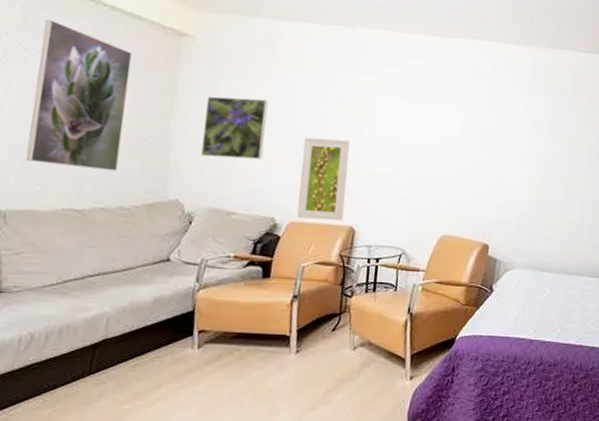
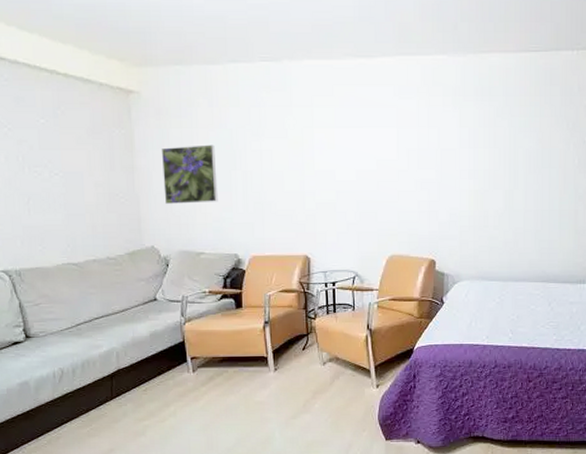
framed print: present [25,20,133,171] -> none [14,95,99,227]
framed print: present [296,137,350,221] -> none [253,174,297,252]

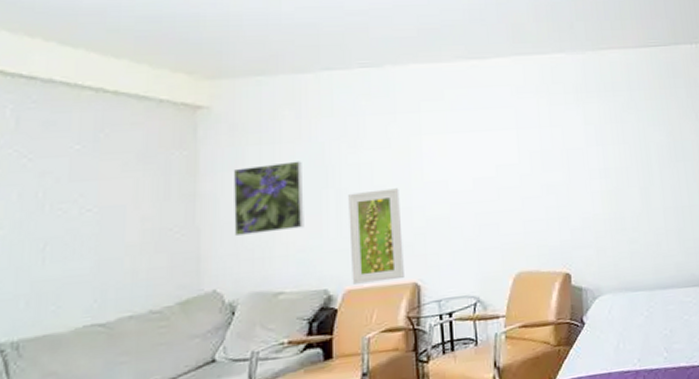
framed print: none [253,174,297,252] -> present [348,188,404,284]

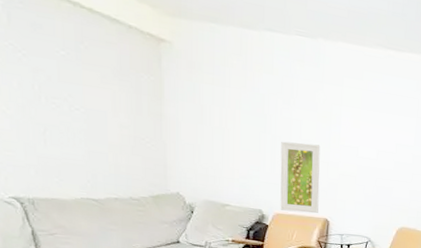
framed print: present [233,161,304,237] -> none [191,101,247,160]

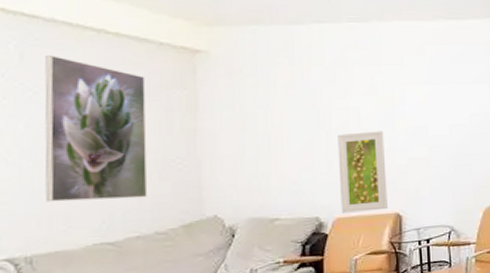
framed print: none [30,20,123,167] -> present [44,56,148,203]

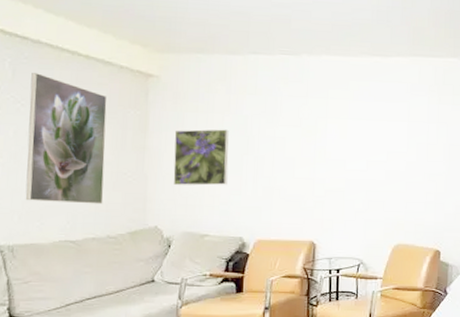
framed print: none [231,104,297,169] -> present [173,129,229,186]
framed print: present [338,131,388,213] -> none [262,161,305,237]

